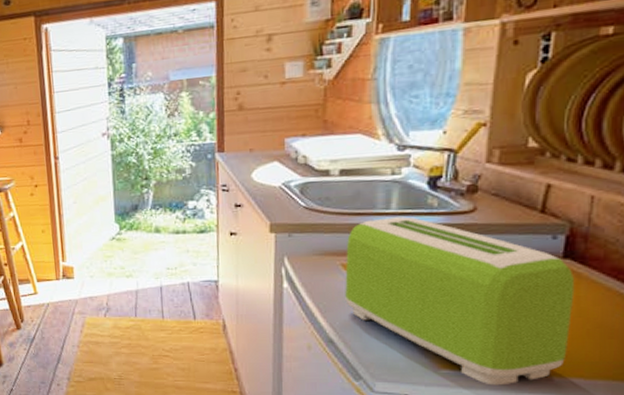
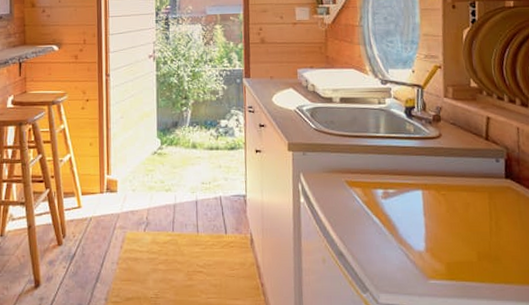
toaster: present [345,216,575,386] -> none [348,140,519,294]

